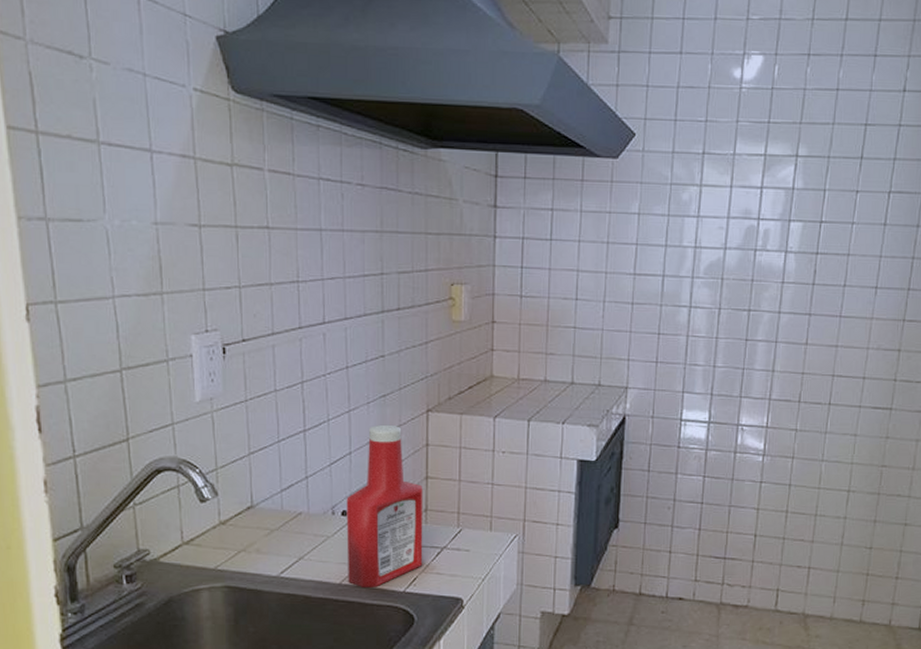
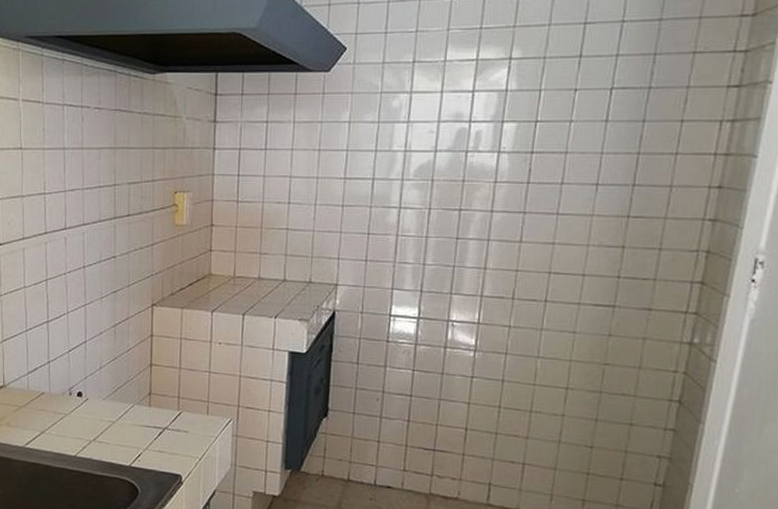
ketchup bottle: present [346,424,423,587] -> none [81,317,148,461]

